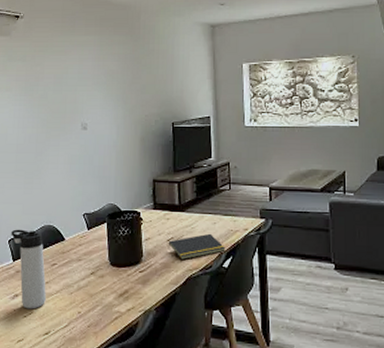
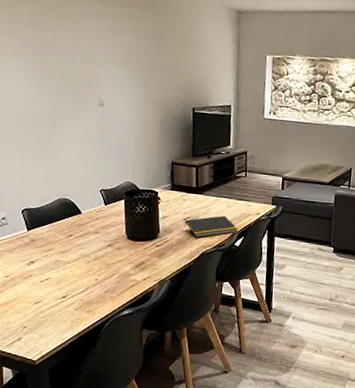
thermos bottle: present [11,229,46,309] -> none [24,200,63,275]

